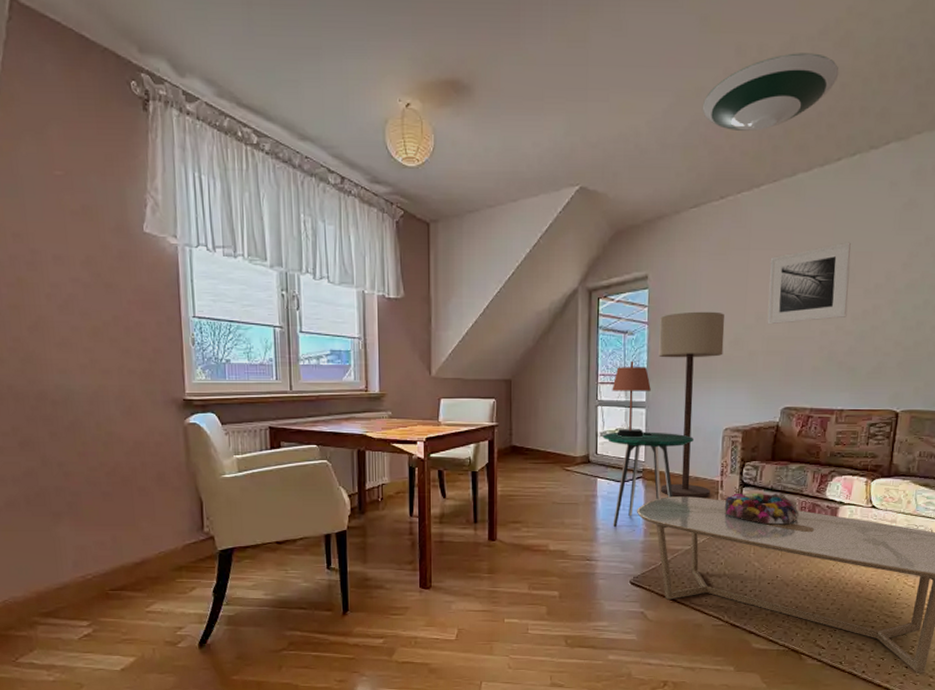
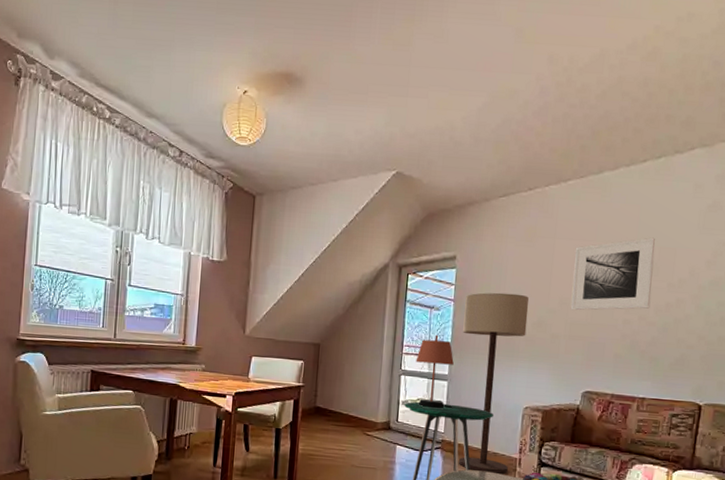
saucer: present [702,53,839,132] -> none [514,64,646,132]

